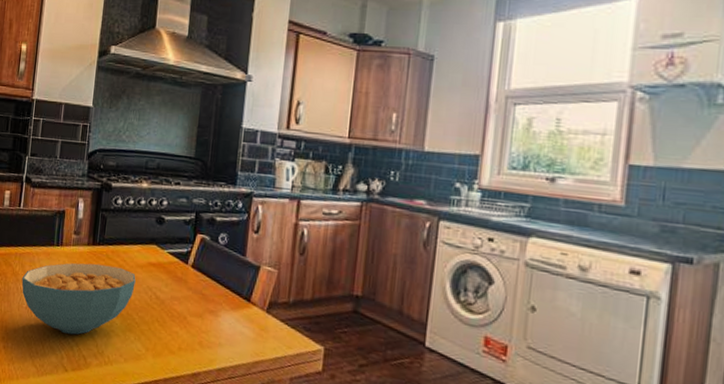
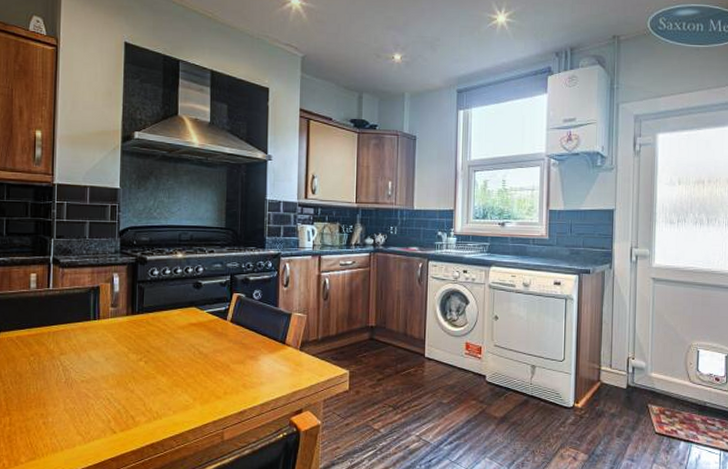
cereal bowl: present [21,263,136,335] -> none [58,331,178,399]

